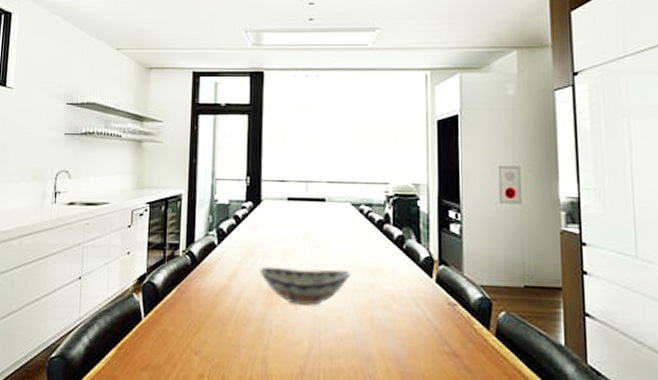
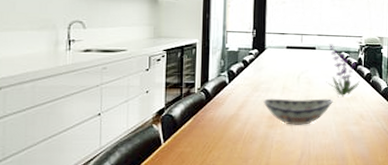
plant: none [341,194,388,268] -> present [326,44,360,96]

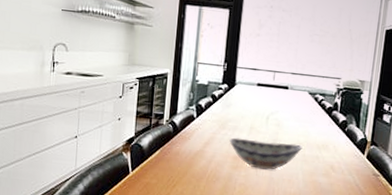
plant: present [326,44,360,96] -> none [296,84,334,144]

